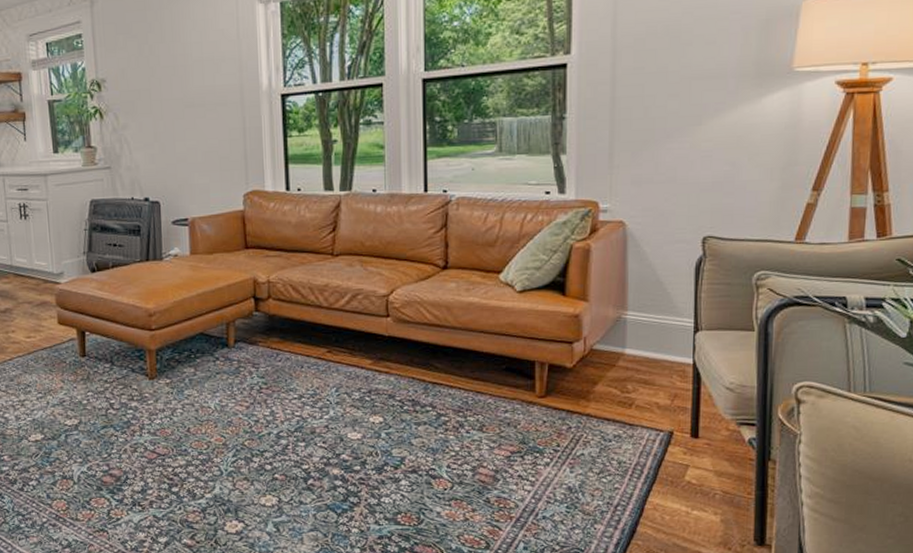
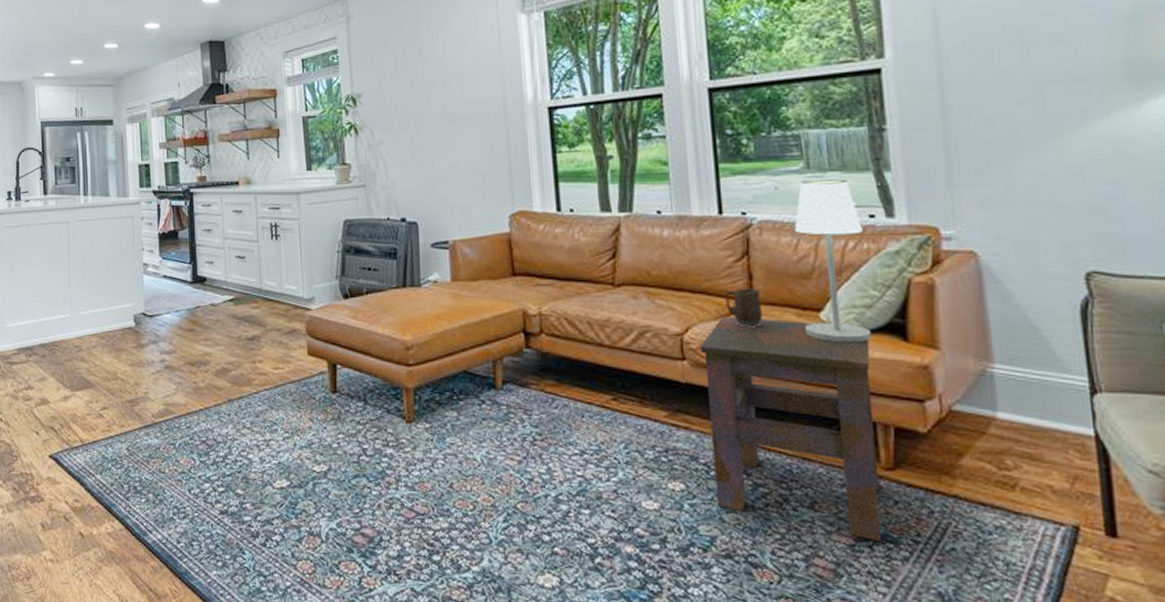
side table: none [402,279,536,452] -> present [700,316,882,541]
mug: none [425,255,454,288] -> present [725,288,763,327]
table lamp: none [485,161,539,299] -> present [794,179,872,343]

